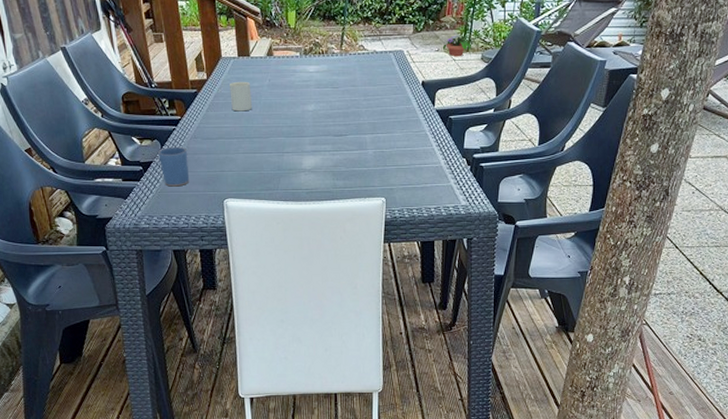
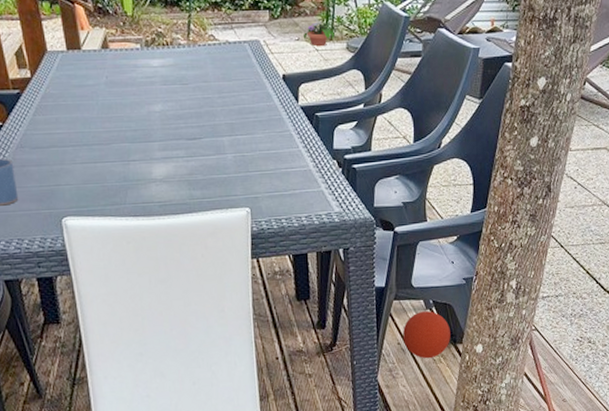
cup: present [230,81,253,112] -> none [59,79,89,115]
ball: none [517,300,563,344] -> present [402,311,451,359]

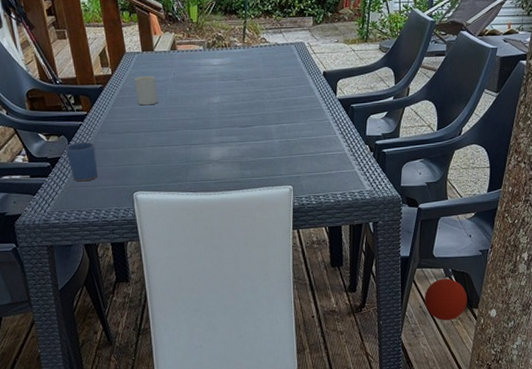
cup: none [59,79,89,115] -> present [135,75,159,106]
potted flower: present [303,20,335,46] -> none [341,25,369,47]

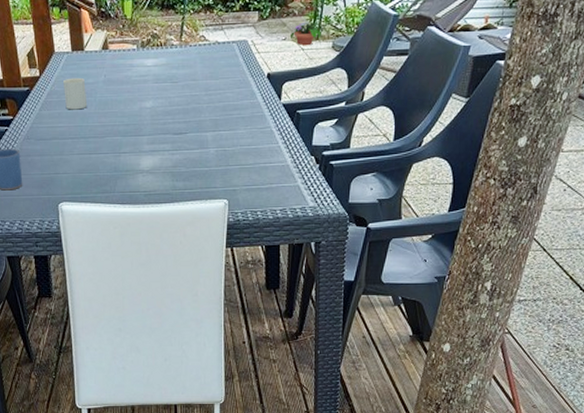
potted flower: none [341,25,369,47] -> present [289,20,321,45]
ball: present [424,279,467,321] -> none [368,307,418,354]

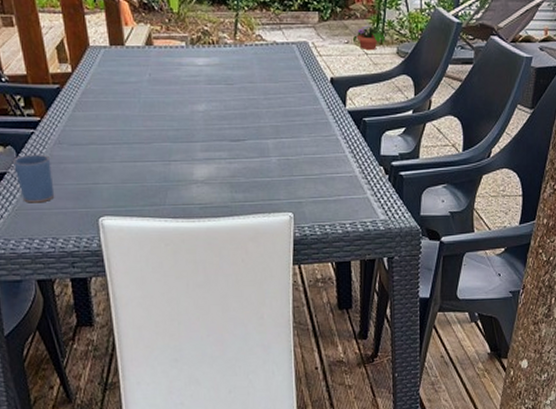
cup: present [63,77,88,110] -> none [101,75,131,112]

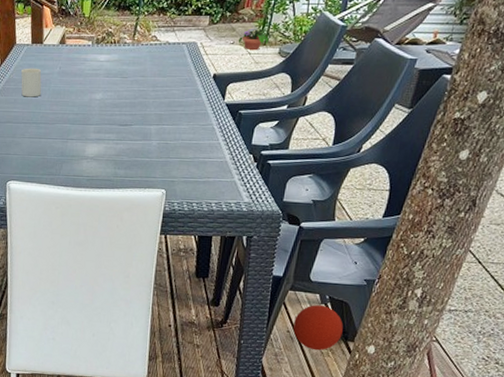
cup: none [101,75,131,112] -> present [21,68,42,97]
ball: none [446,324,495,373] -> present [293,305,343,351]

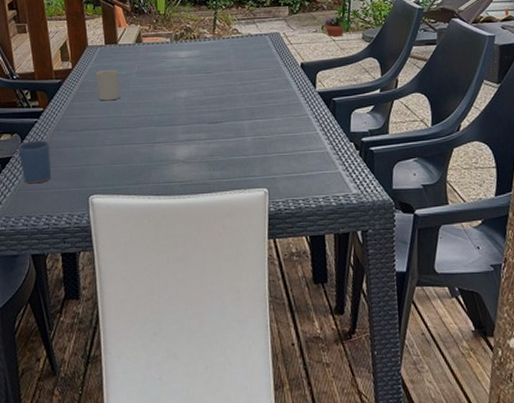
ball: present [293,305,343,351] -> none [426,299,480,352]

